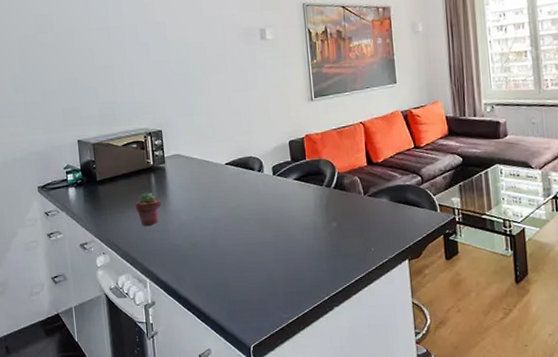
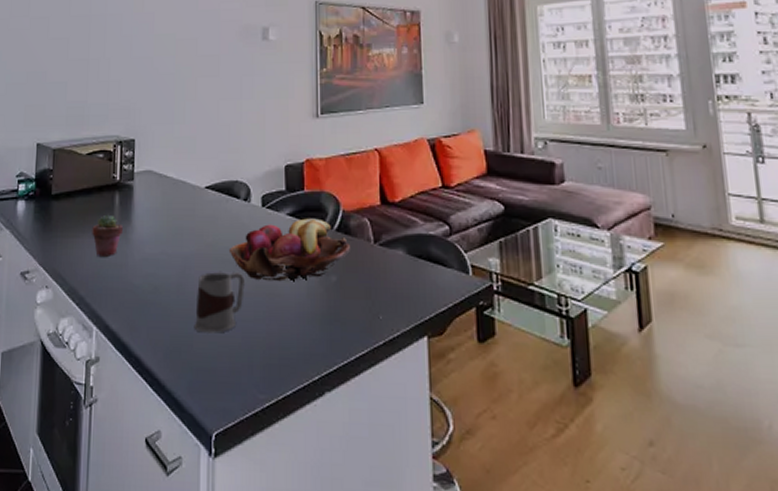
mug: none [227,227,265,275] -> present [194,272,245,333]
fruit basket: none [249,180,346,232] -> present [228,218,350,282]

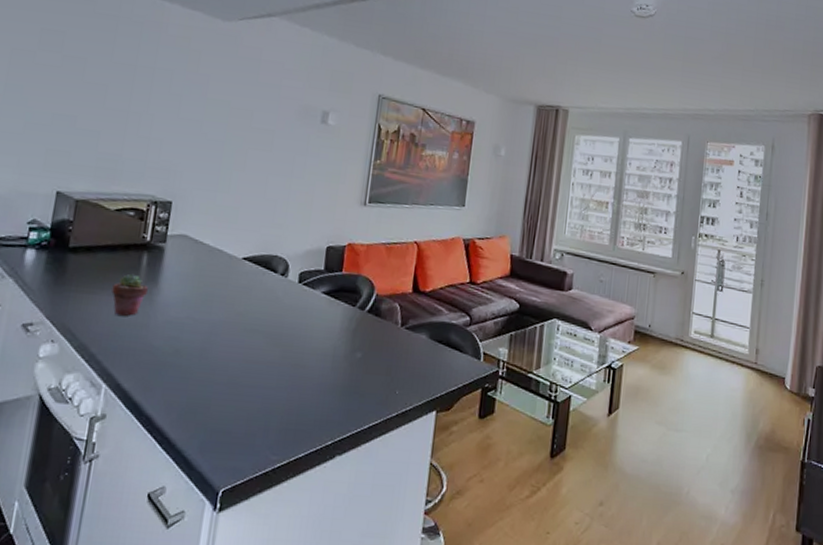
mug: present [194,272,245,333] -> none [213,340,272,398]
fruit basket: present [228,218,350,282] -> none [259,298,378,354]

